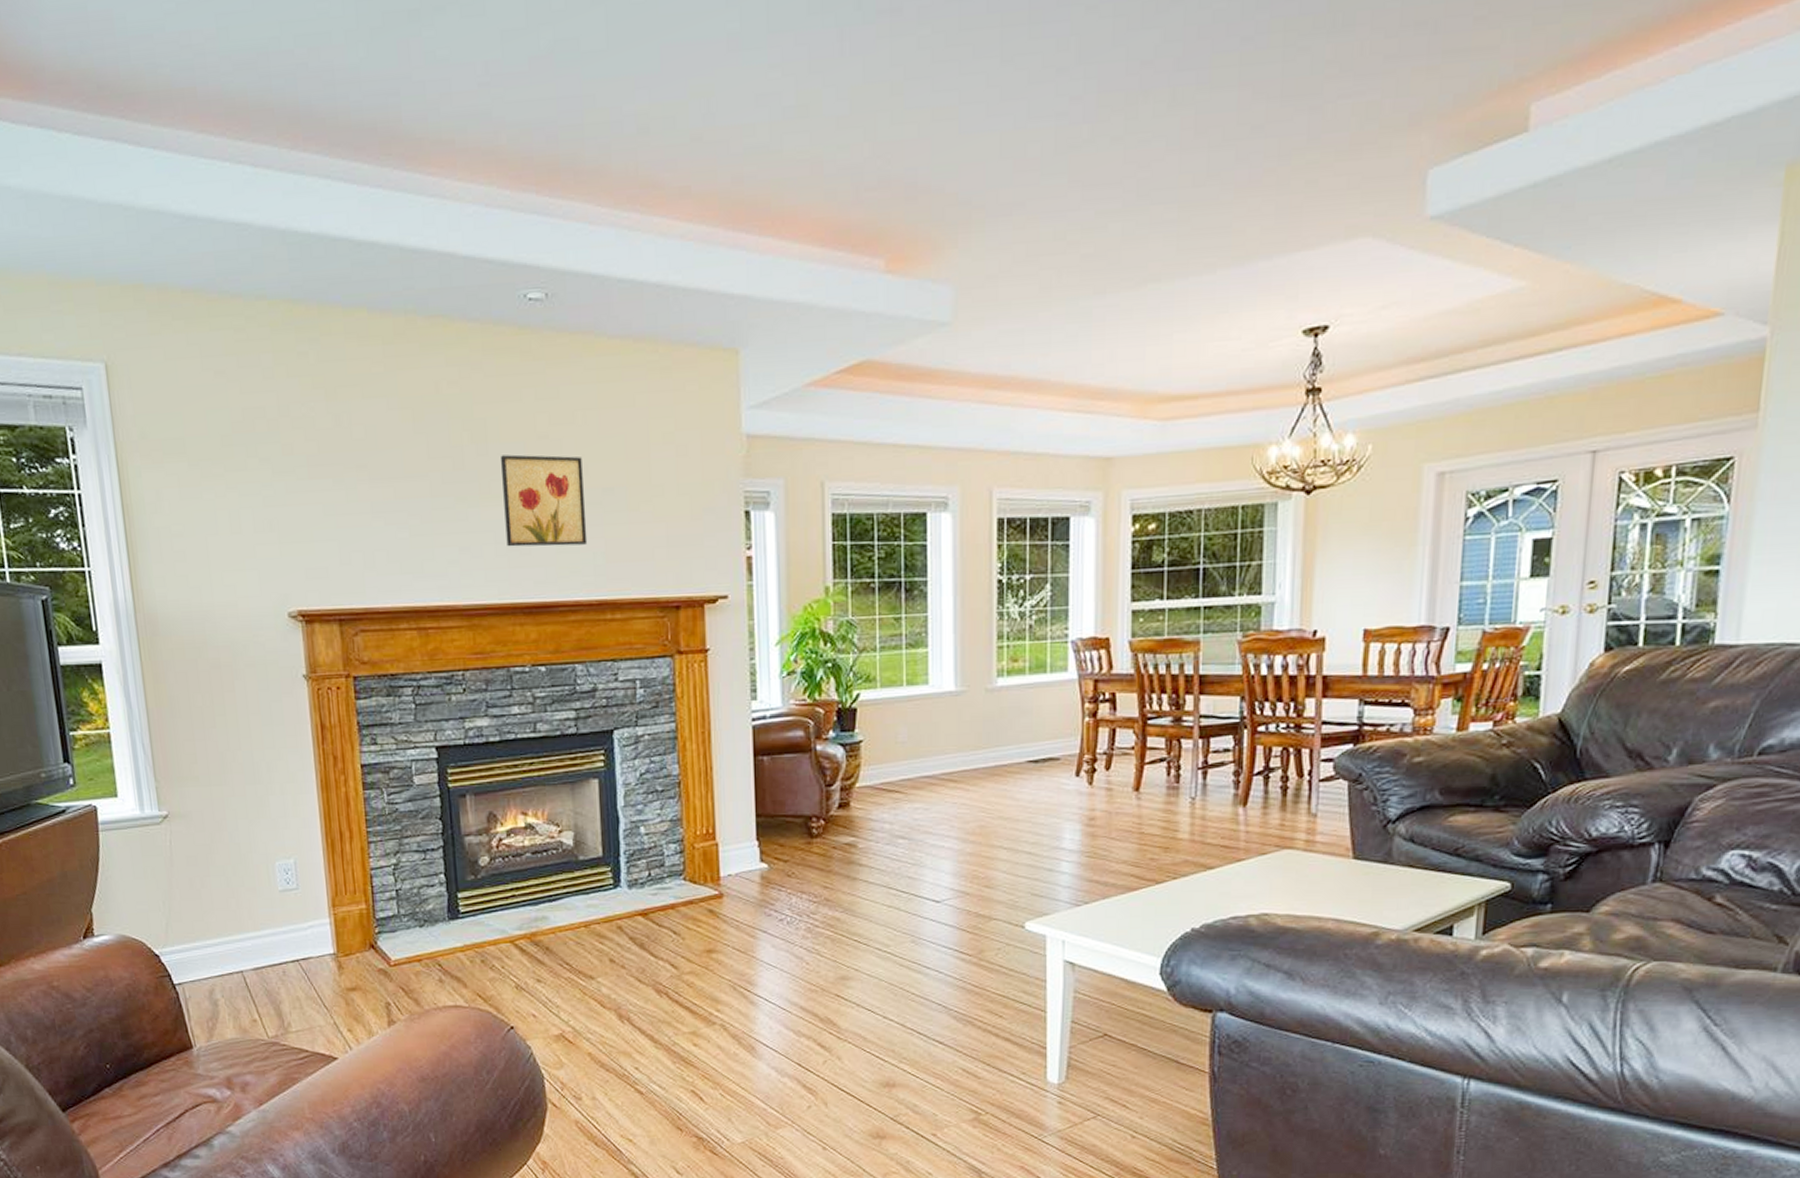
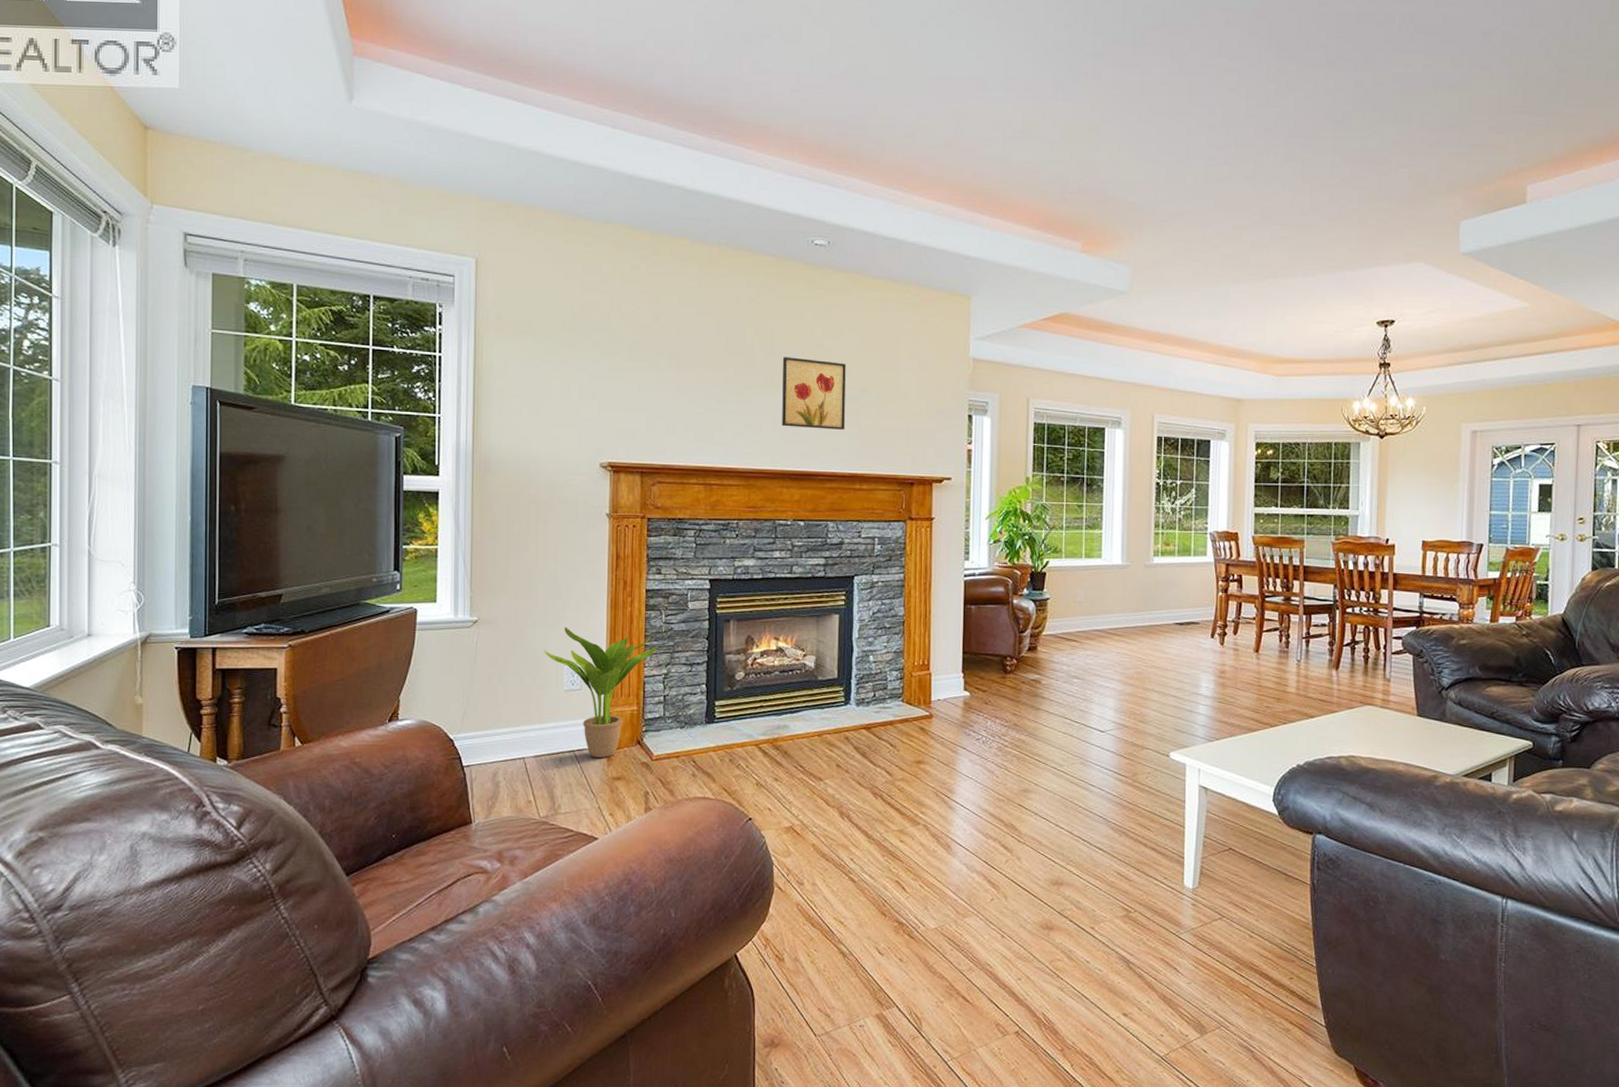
potted plant: none [249,816,384,968] -> present [544,627,659,759]

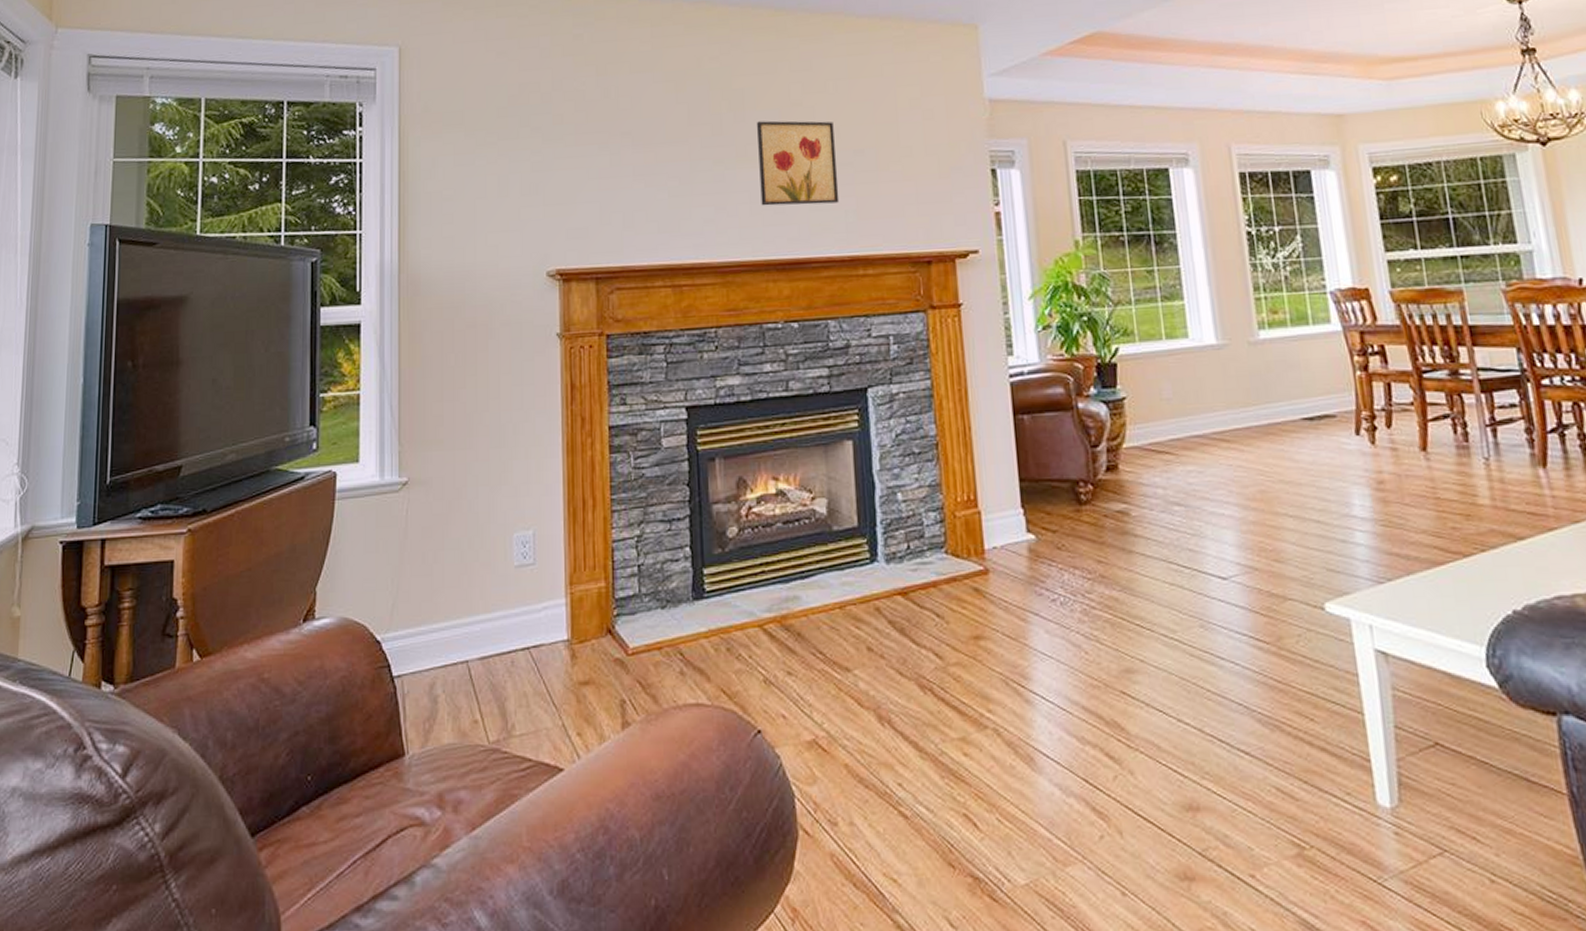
potted plant: present [544,627,659,759] -> none [487,482,628,657]

